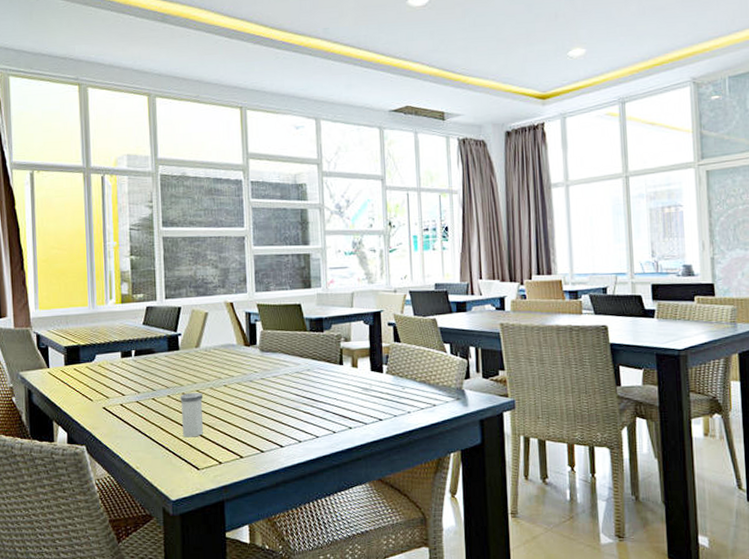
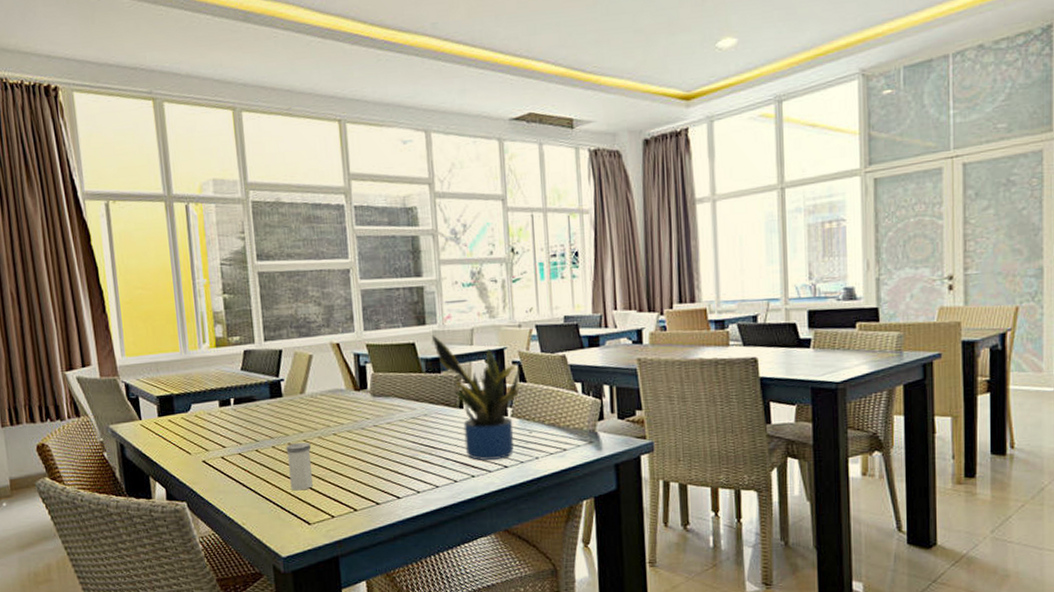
potted plant: none [316,297,395,413] -> present [431,335,520,460]

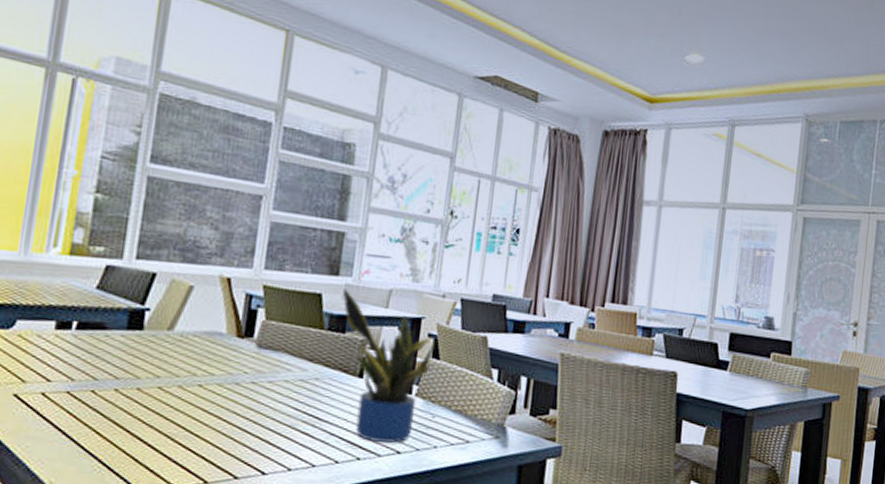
salt shaker: present [286,442,313,491] -> none [127,388,166,450]

